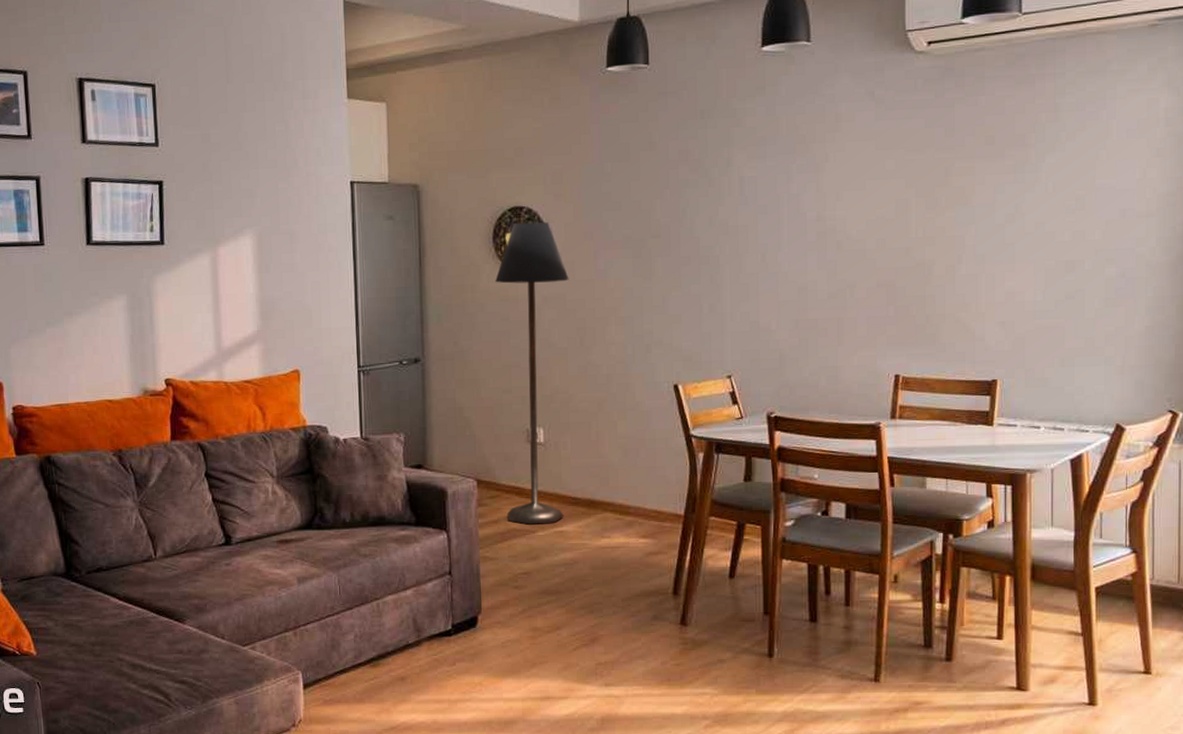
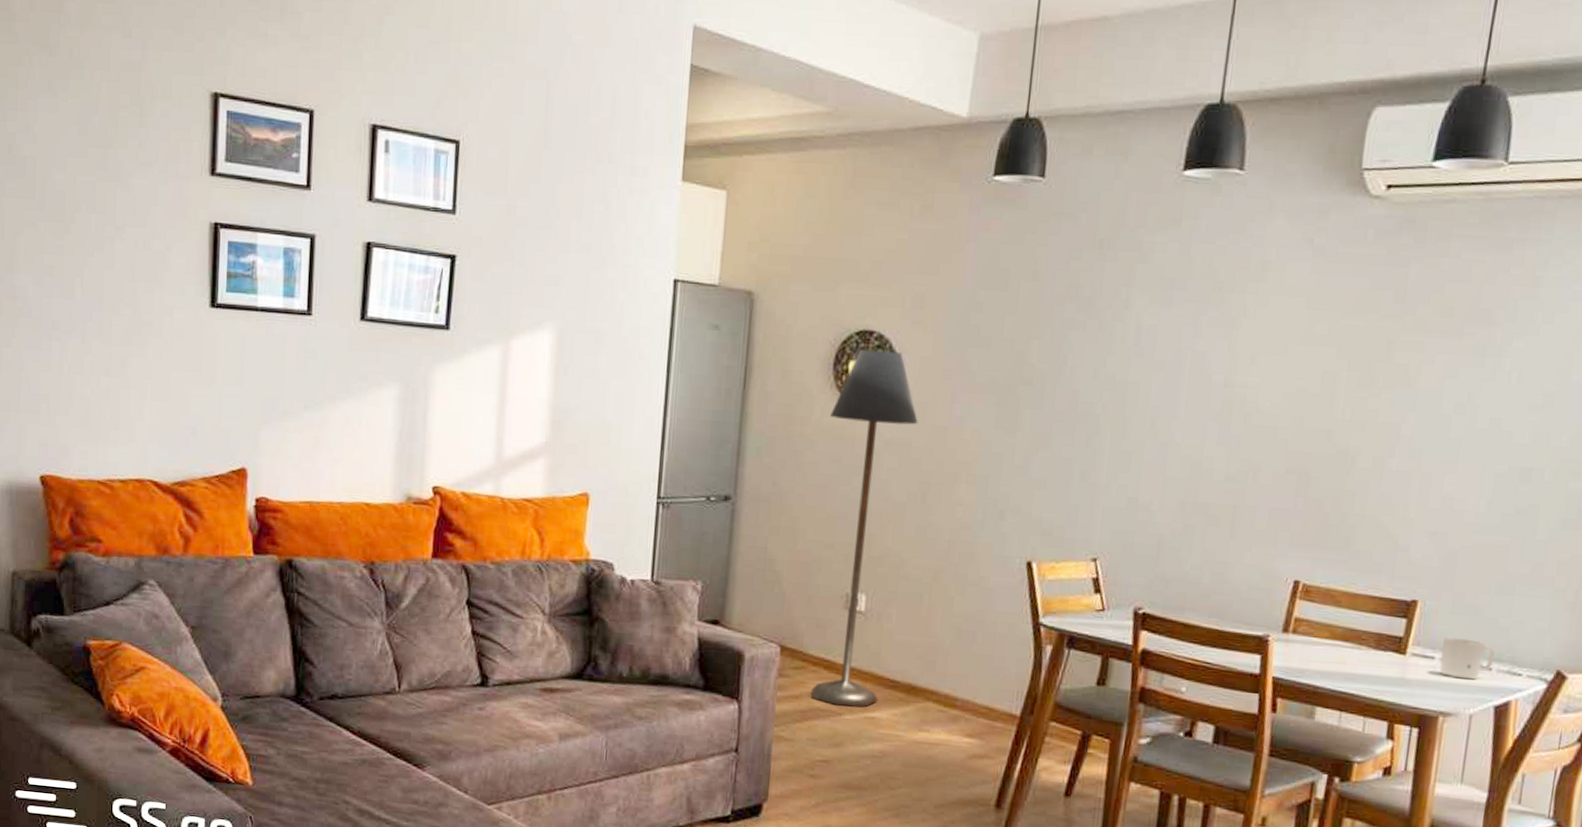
mug: none [1022,406,1066,440] -> present [1440,637,1496,680]

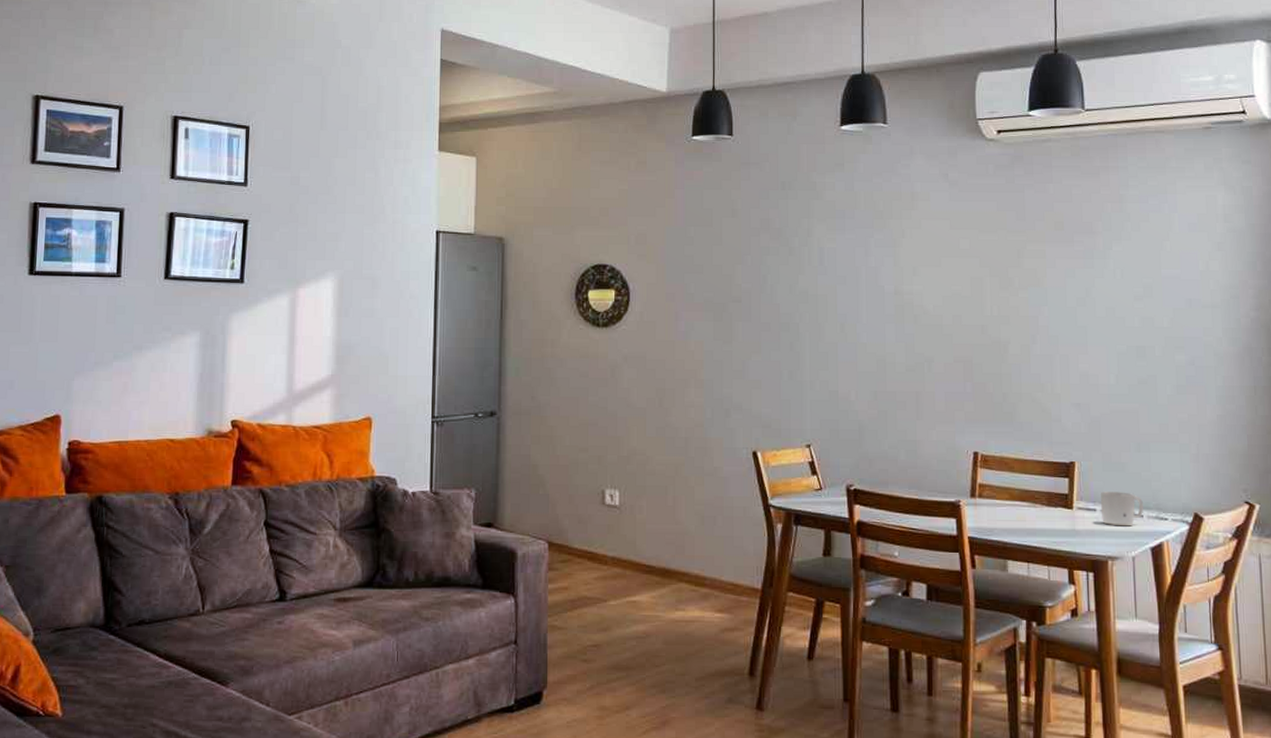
floor lamp: present [810,349,918,707] -> none [576,279,650,593]

